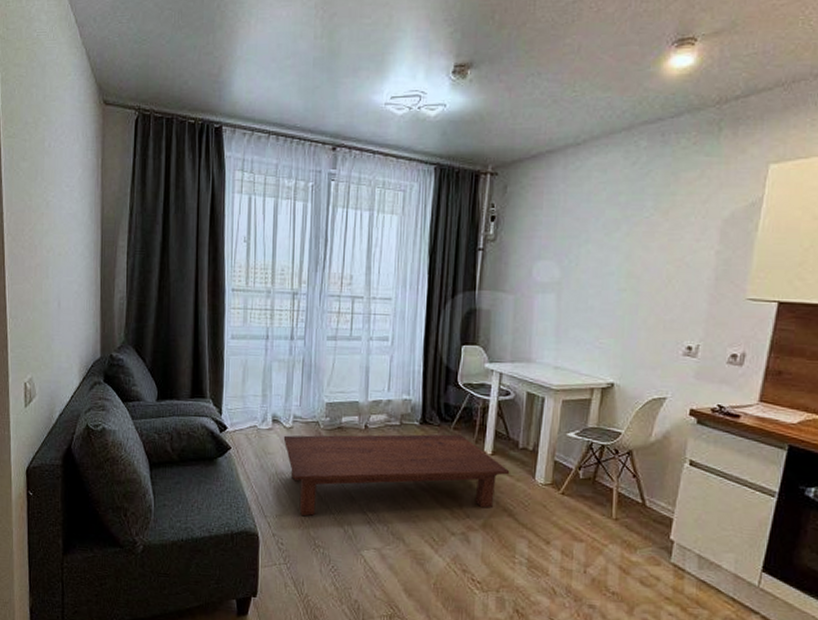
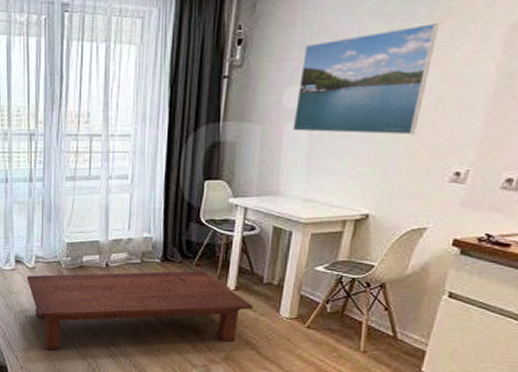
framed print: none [542,214,666,311] -> present [292,23,440,135]

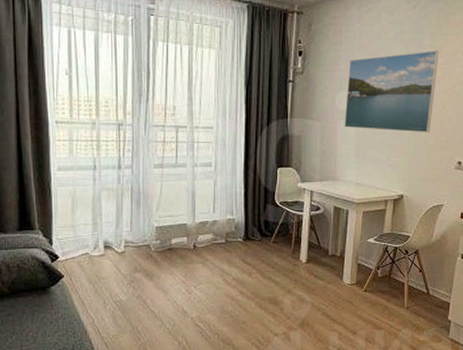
coffee table: present [27,271,254,351] -> none [116,247,322,334]

